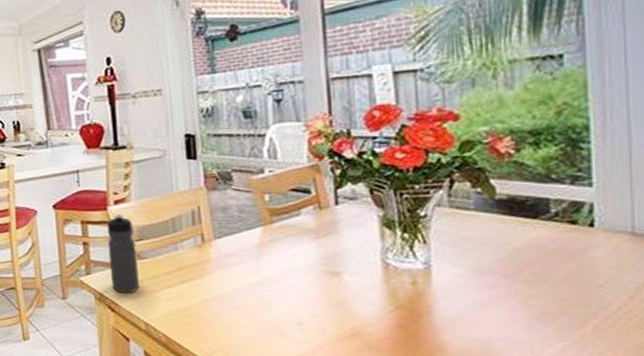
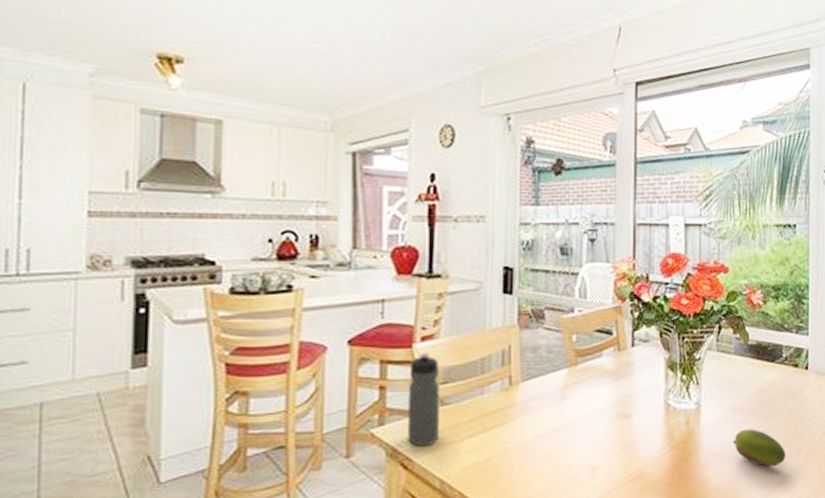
fruit: none [479,293,564,336] -> present [732,429,786,467]

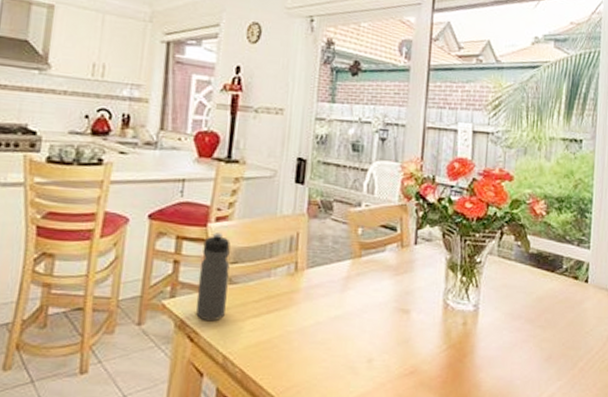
fruit: present [732,429,786,467] -> none [508,336,562,376]

